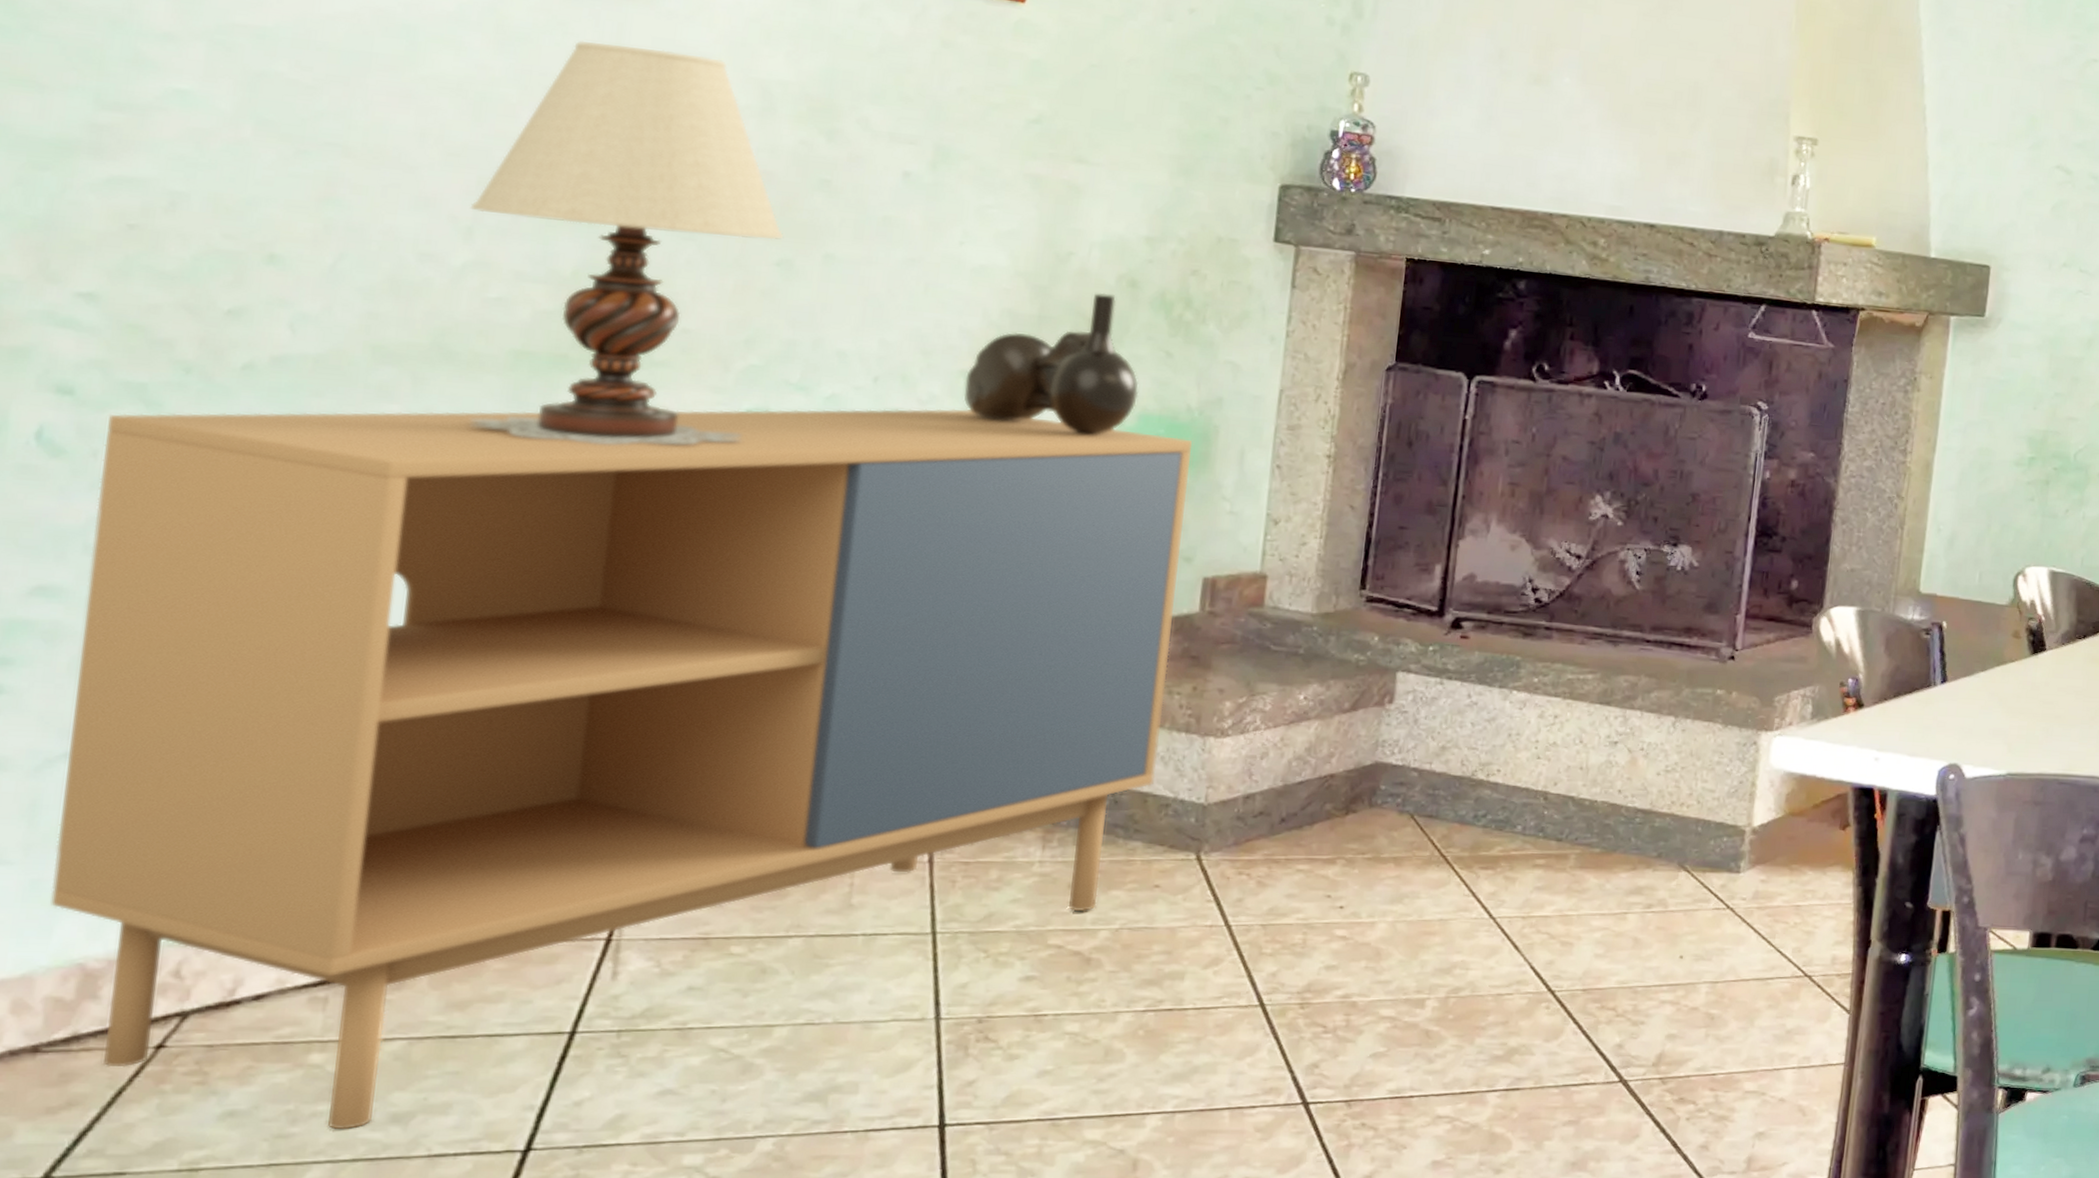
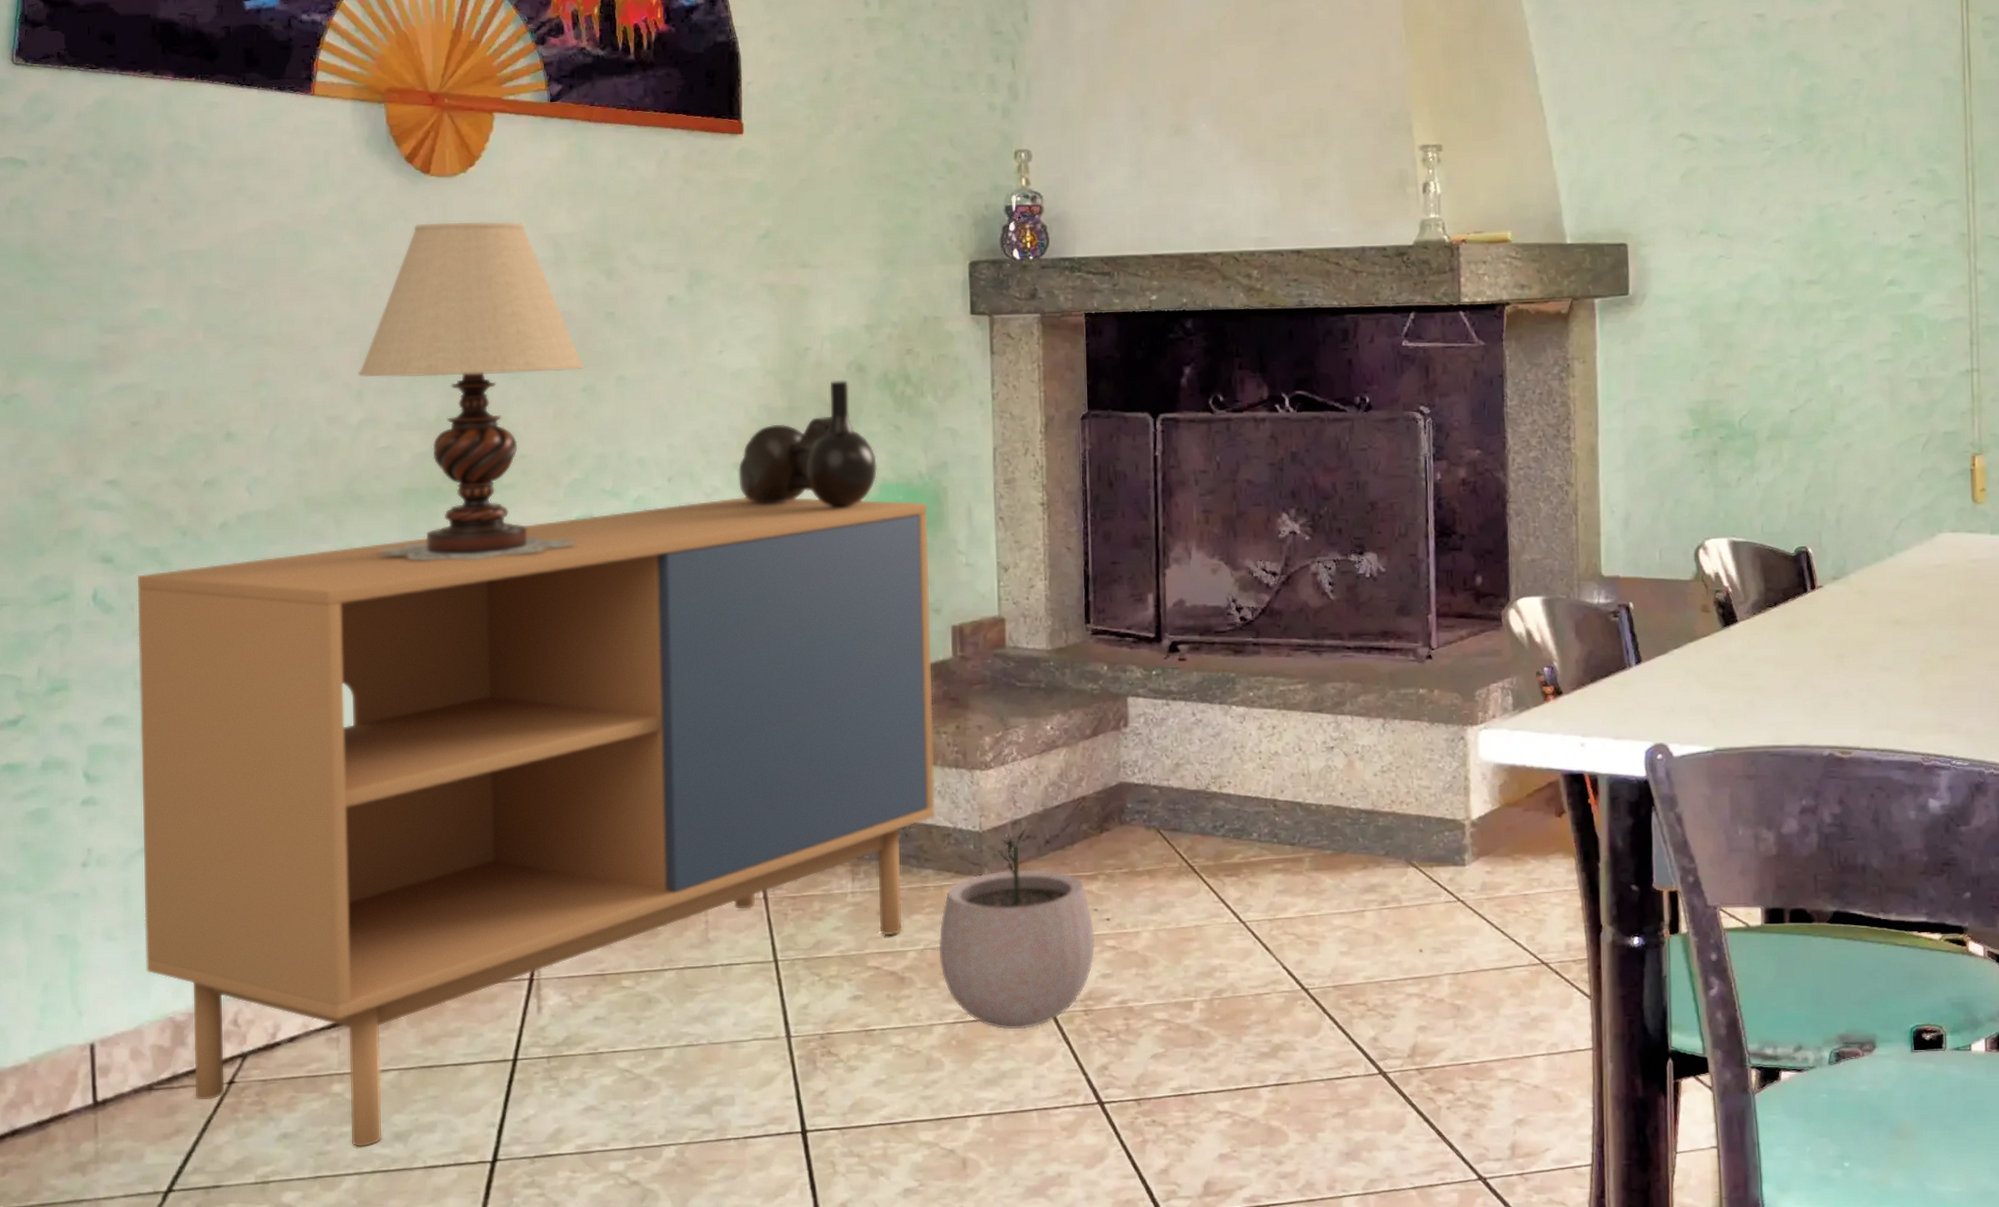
plant pot: none [1136,803,1324,1021] -> present [938,827,1096,1030]

